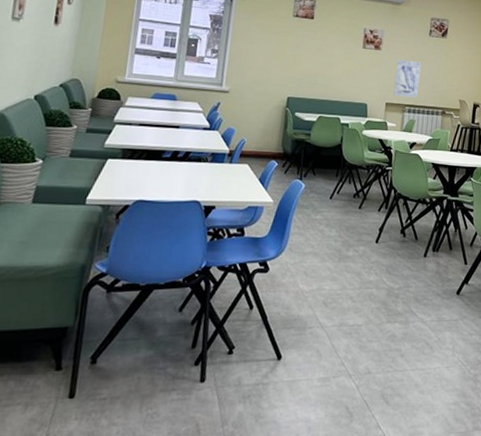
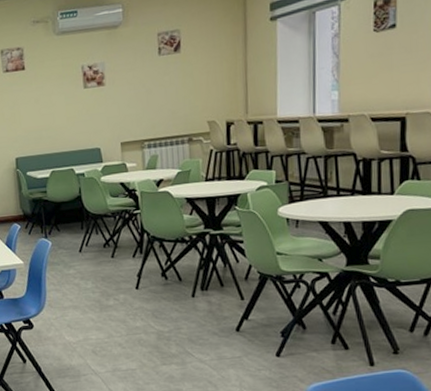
wall art: present [393,59,422,98] -> none [126,87,157,134]

